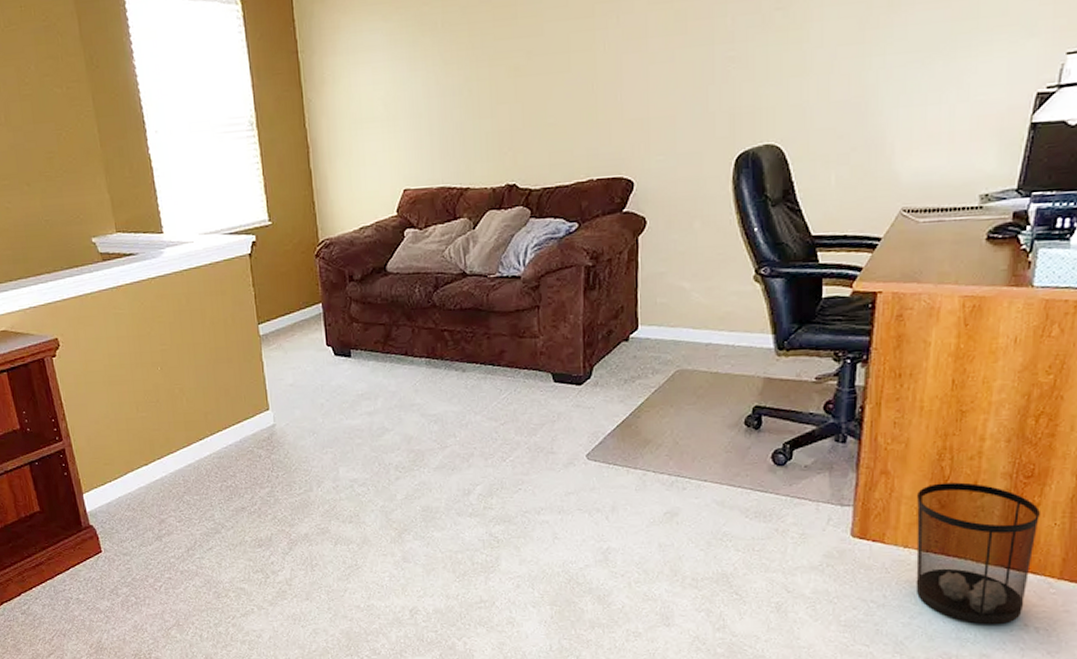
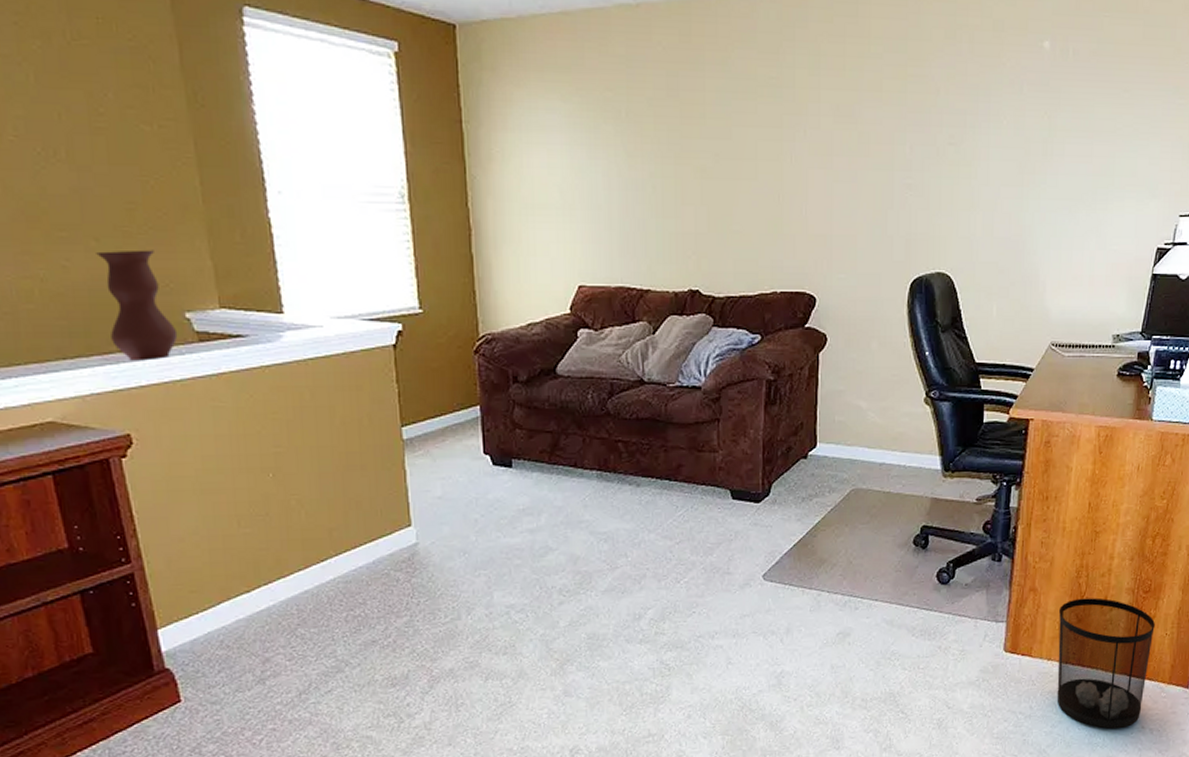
vase: none [28,189,88,280] -> present [96,249,178,361]

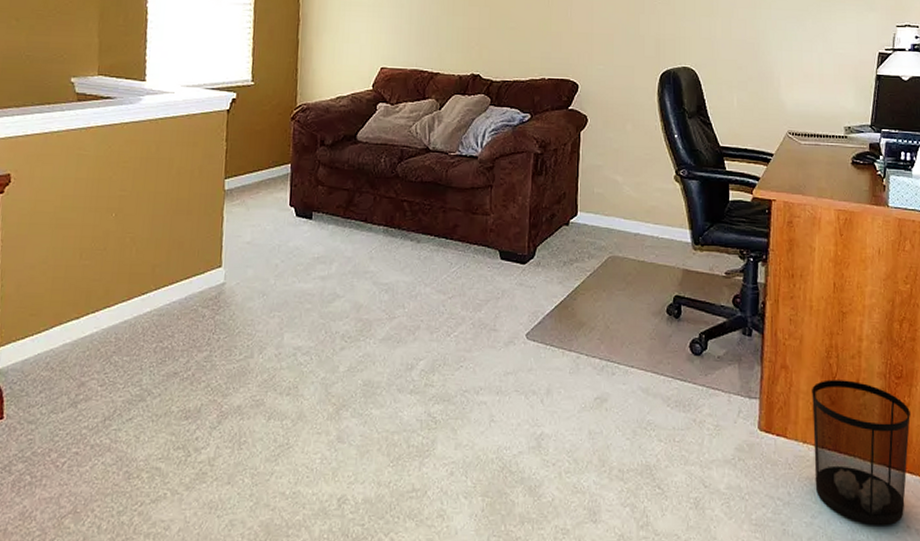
vase: present [96,249,178,361] -> none [12,28,63,115]

